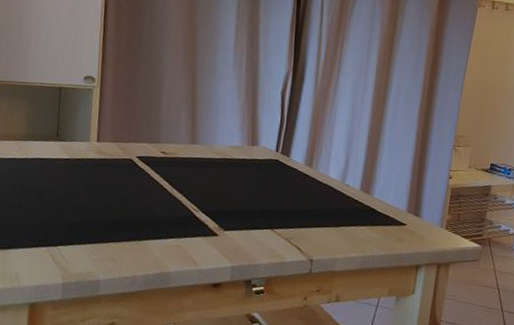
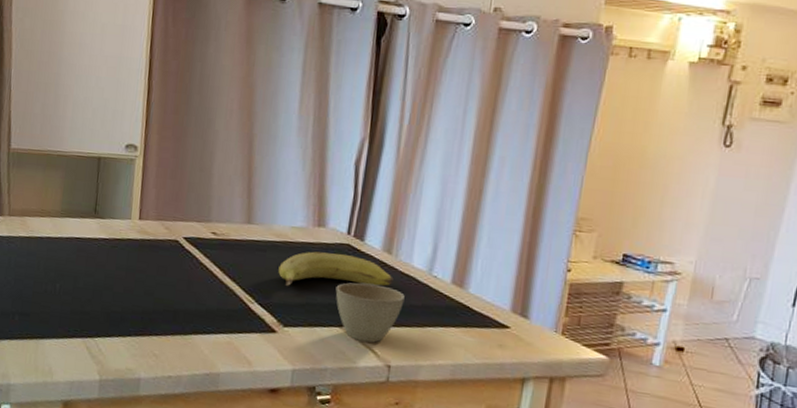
fruit: none [219,166,314,196] -> present [278,251,393,286]
cup: none [266,191,323,242] -> present [335,282,405,343]

